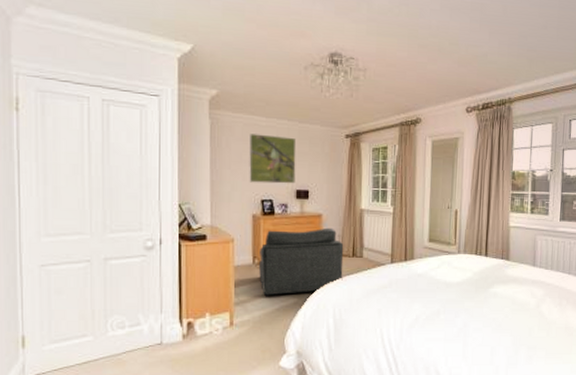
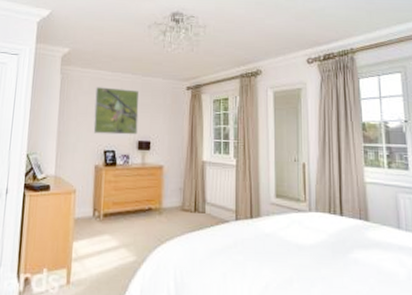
armchair: present [259,227,344,296] -> none [98,180,185,252]

